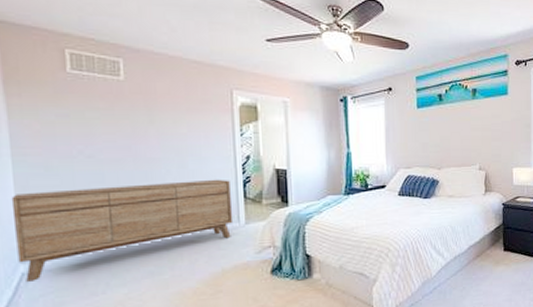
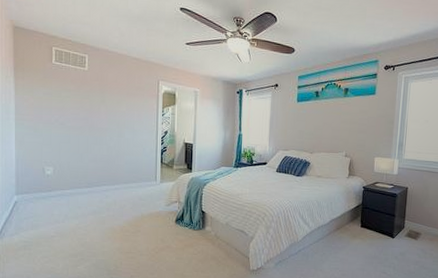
sideboard: present [11,179,234,283] -> none [13,146,152,209]

